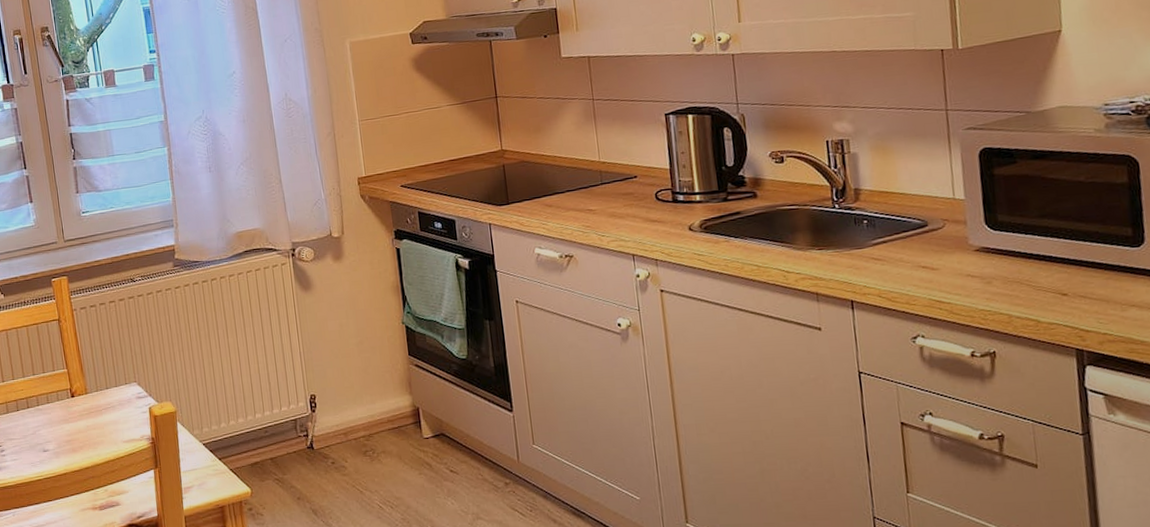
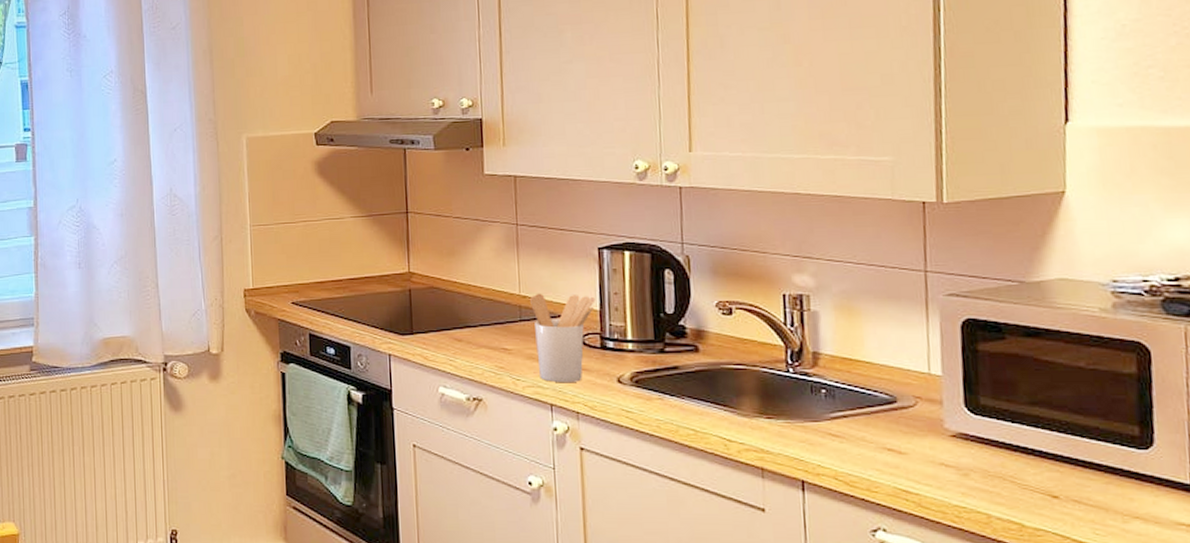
utensil holder: none [609,157,666,235] -> present [530,293,596,382]

